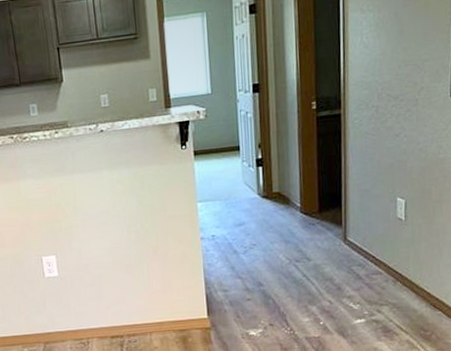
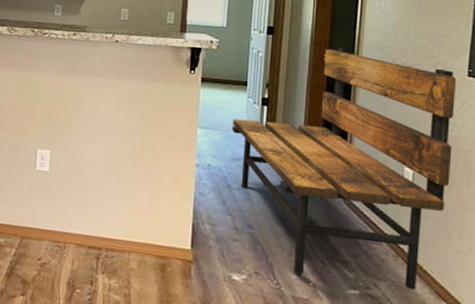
bench: none [230,92,440,318] -> present [231,48,456,290]

